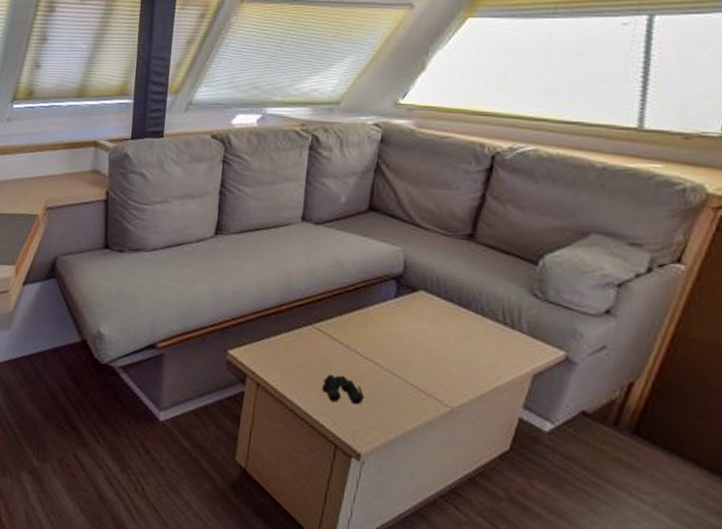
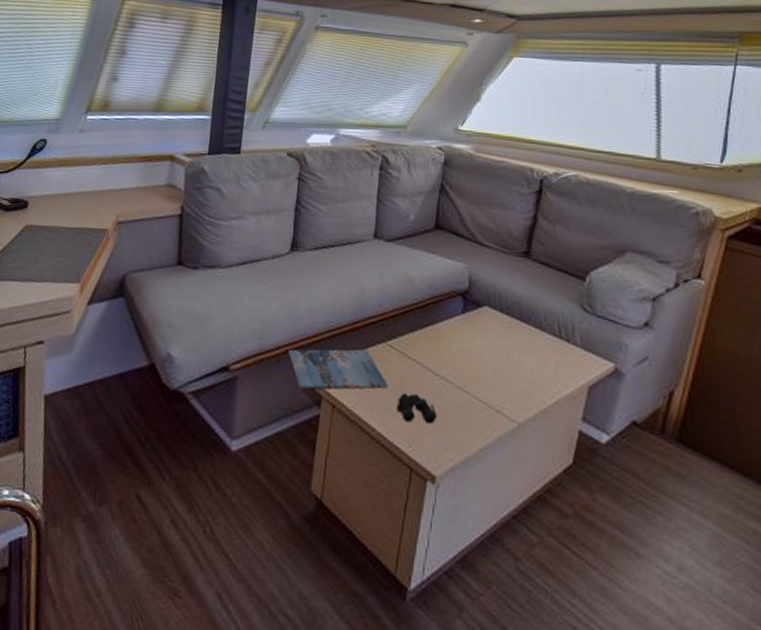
magazine: none [212,329,314,369] -> present [287,349,388,390]

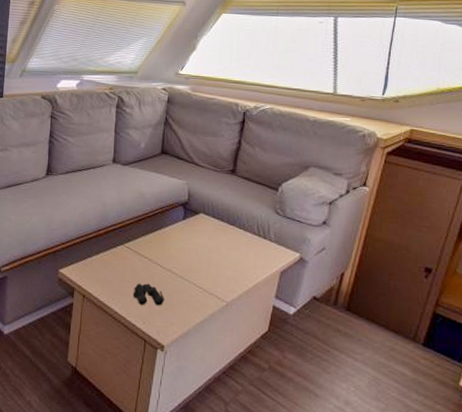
magazine: present [287,349,388,390] -> none [46,251,126,284]

